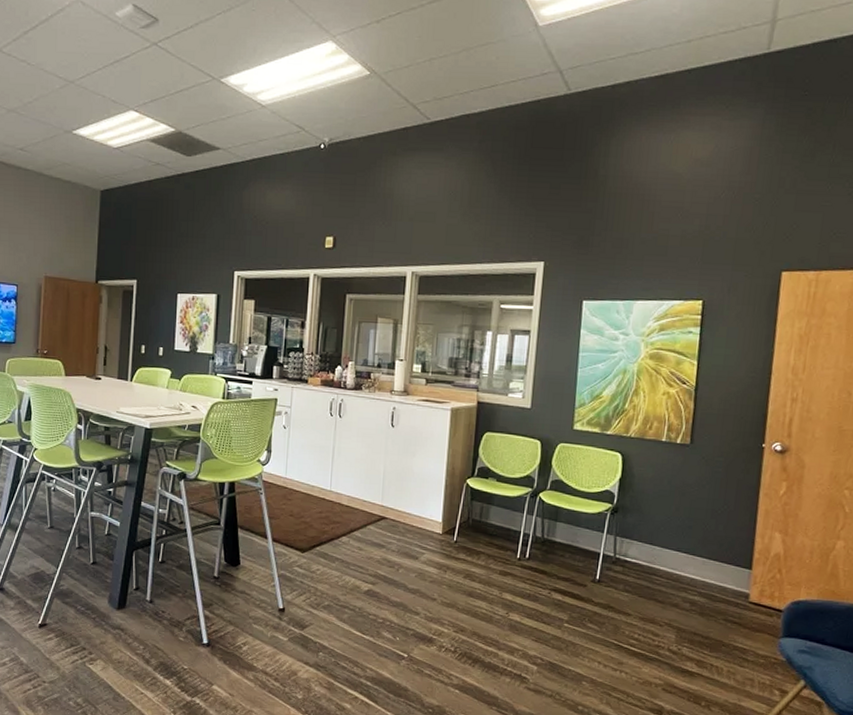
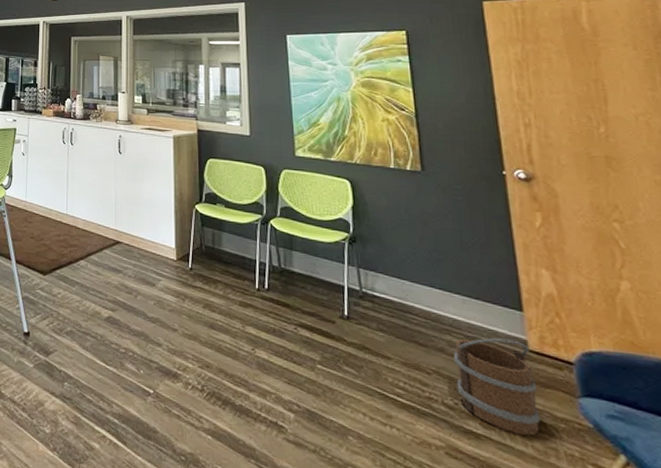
bucket: none [682,592,750,671] -> present [454,337,541,436]

